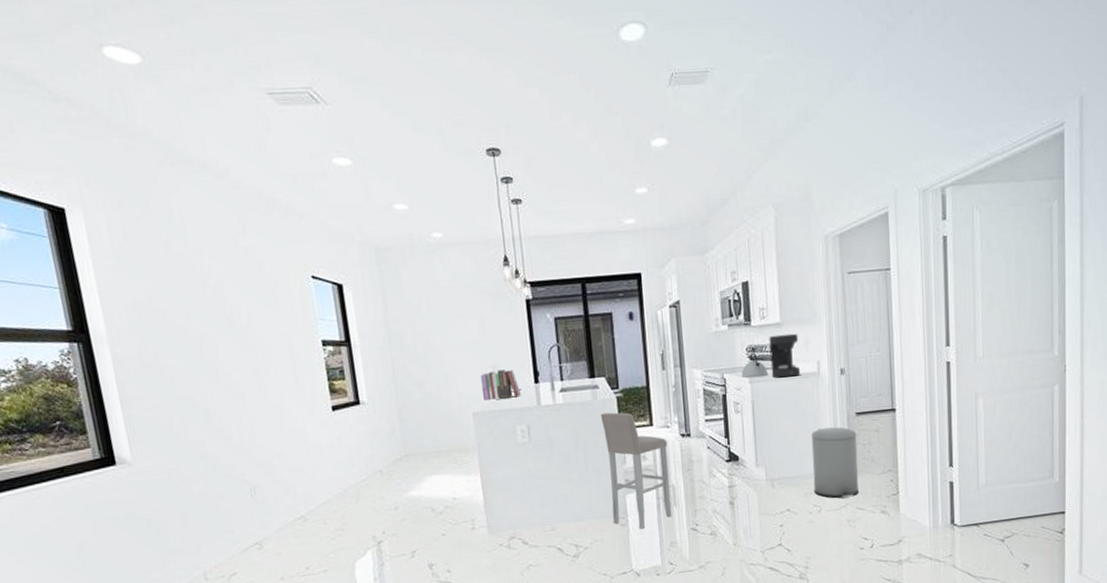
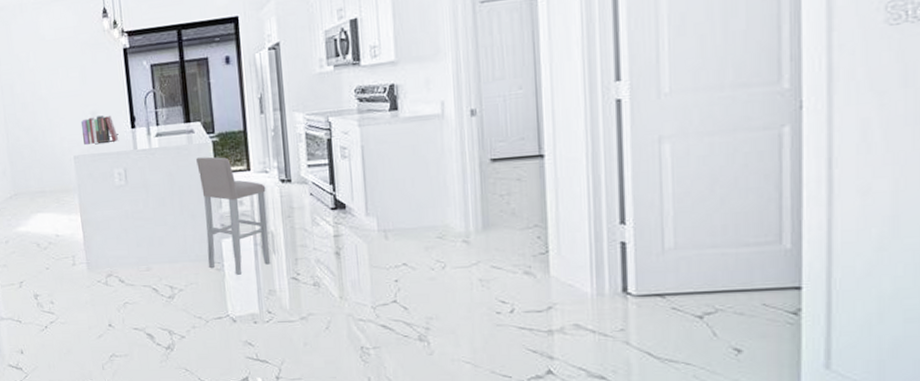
kettle: present [741,352,769,379] -> none [349,94,381,122]
coffee maker: present [769,333,800,378] -> none [382,72,419,121]
pedal bin: present [811,427,858,499] -> none [433,174,494,255]

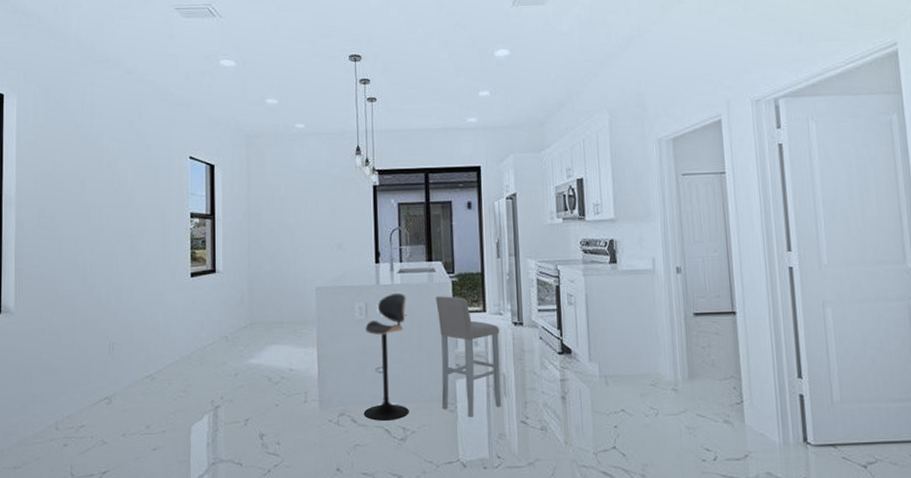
books: present [80,115,119,146] -> none [325,248,362,277]
bar stool: none [126,156,176,281] -> present [363,292,409,421]

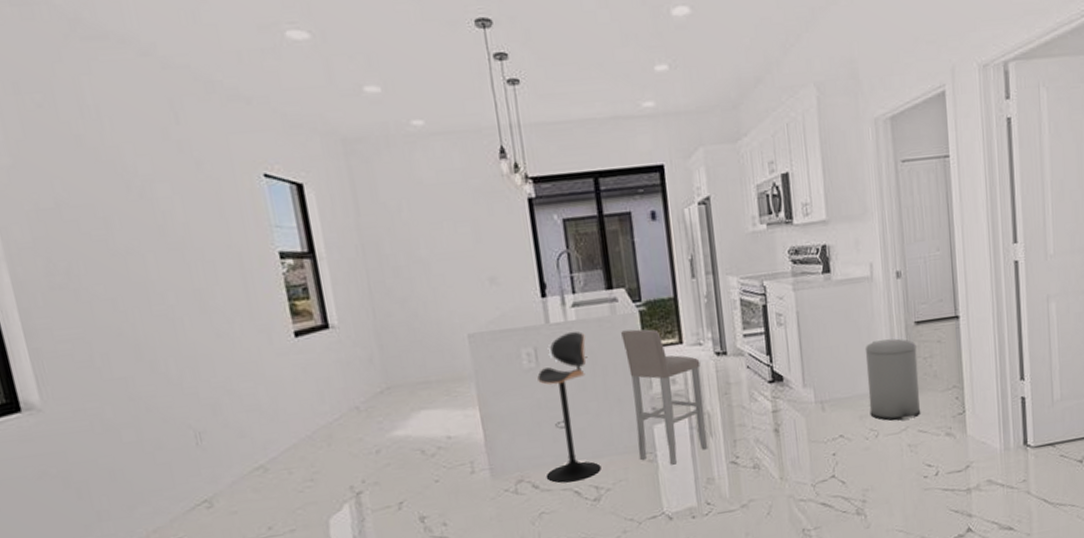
pedal bin: none [646,326,698,403] -> present [865,338,920,421]

